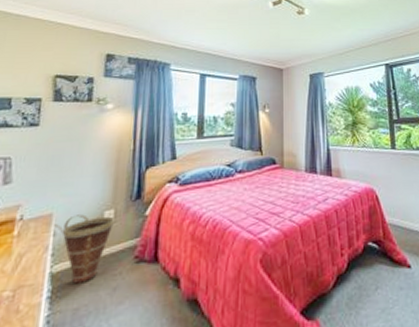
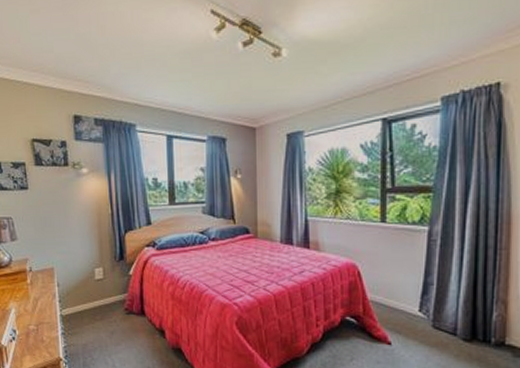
basket: present [49,214,114,284] -> none [57,270,104,326]

